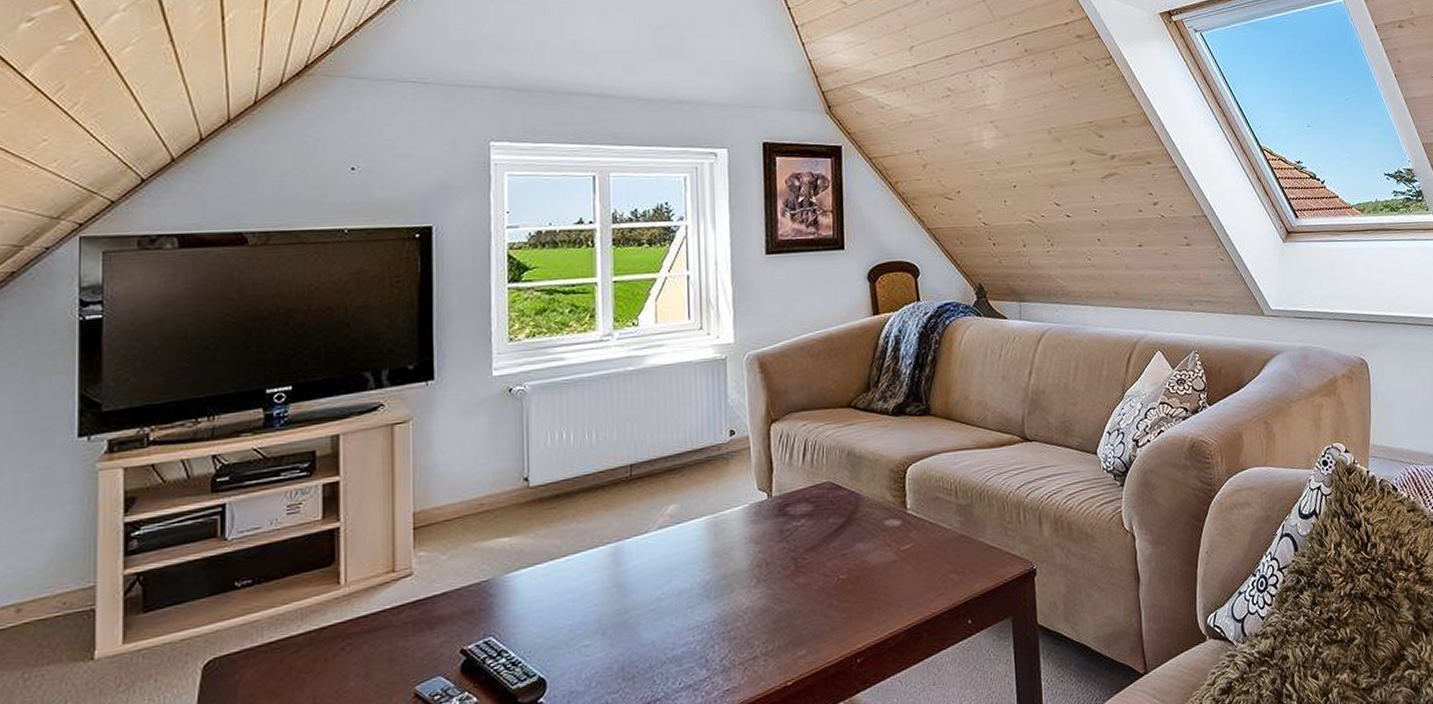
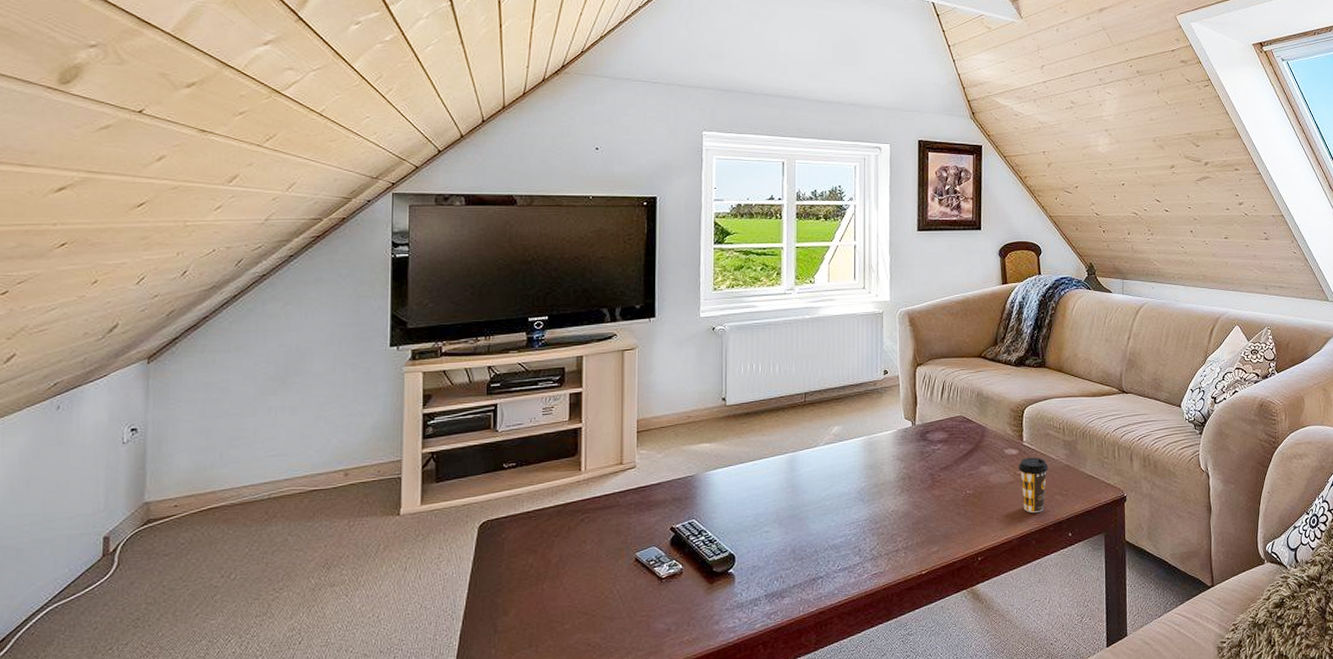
coffee cup: none [902,527,940,598] -> present [1018,457,1049,513]

